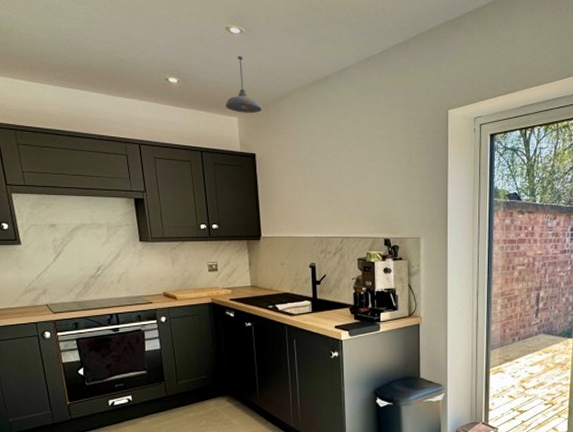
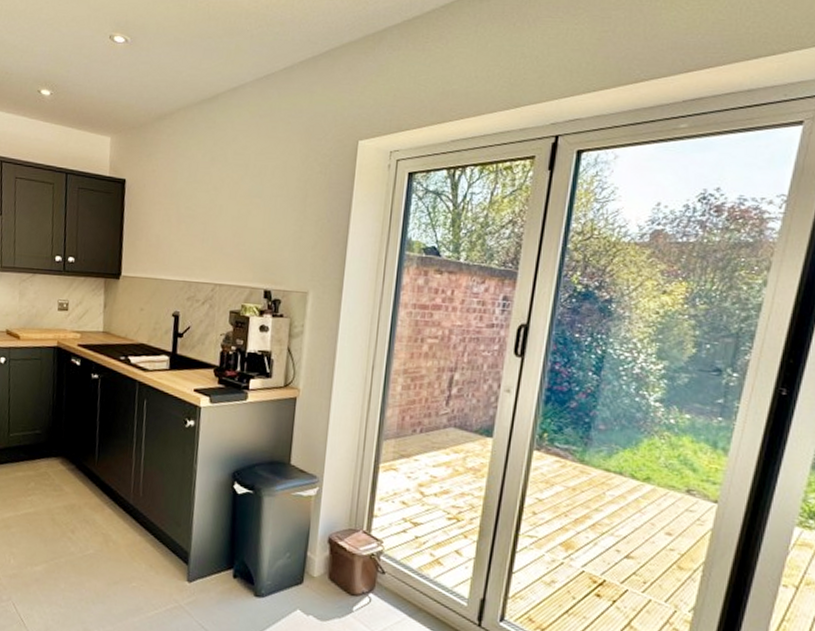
pendant light: present [225,55,263,113] -> none [98,67,140,133]

